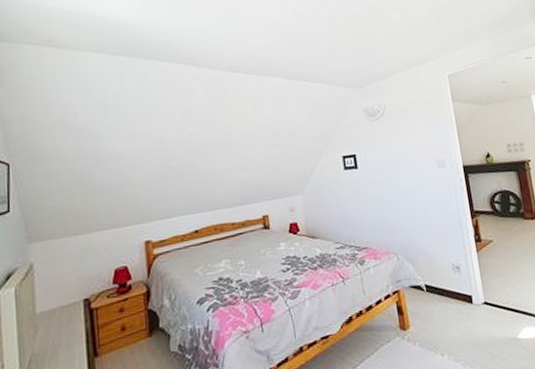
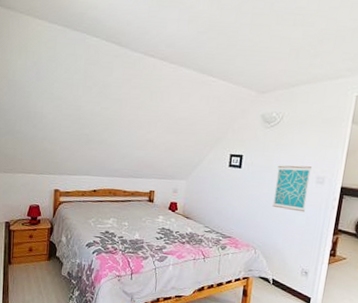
wall art: none [395,152,436,203] -> present [272,165,312,212]

